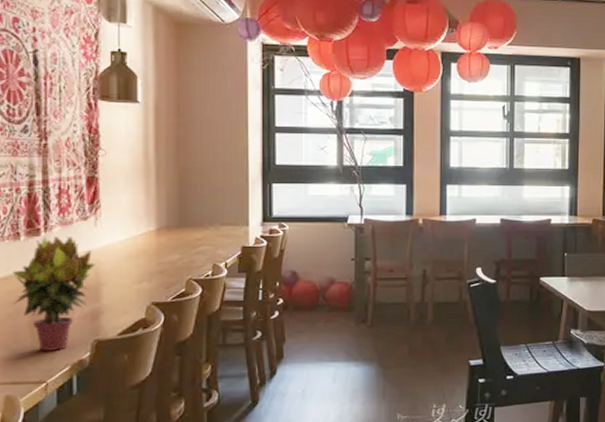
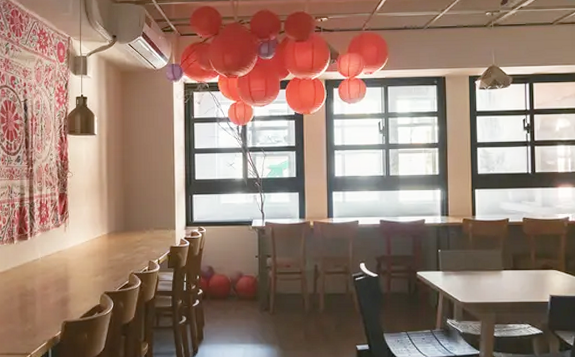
potted plant: present [13,237,95,351] -> none [9,240,65,329]

